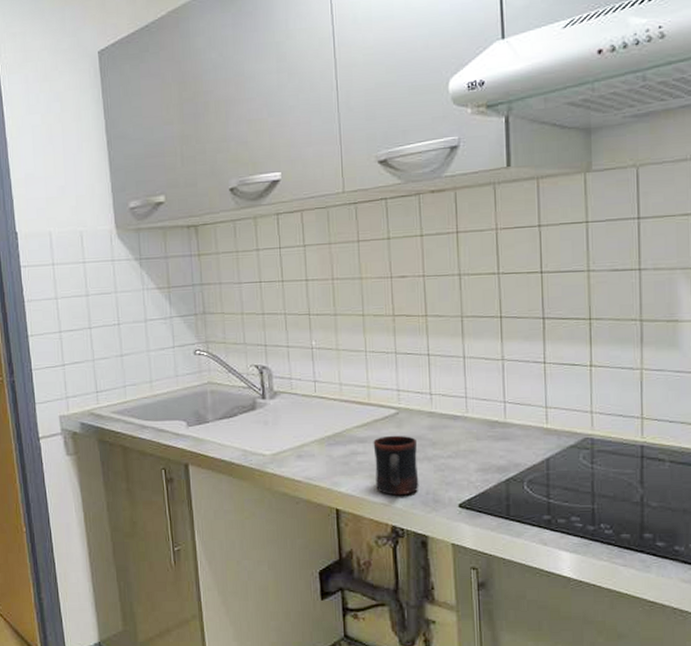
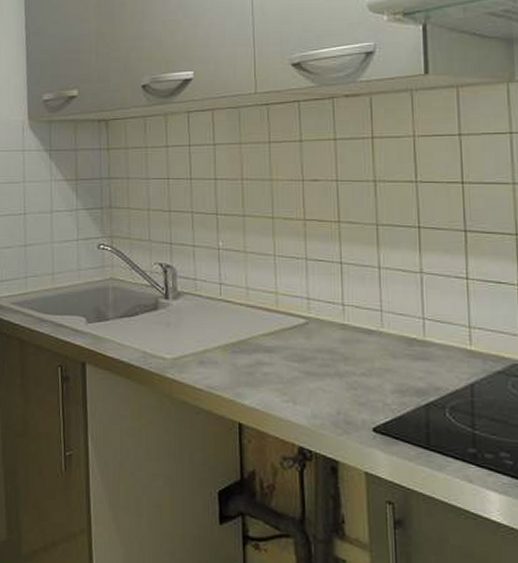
mug: present [373,435,419,496] -> none [280,346,330,414]

